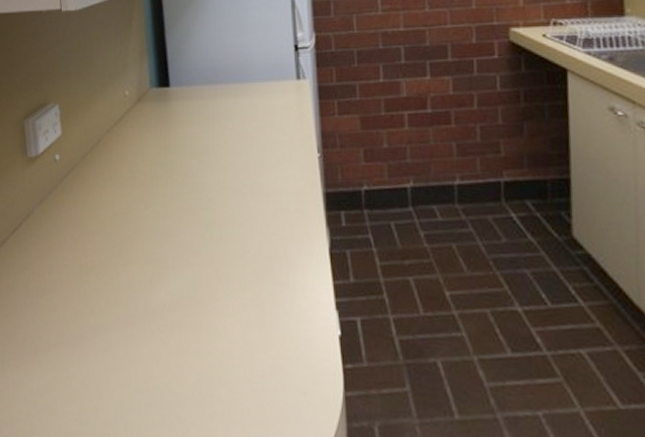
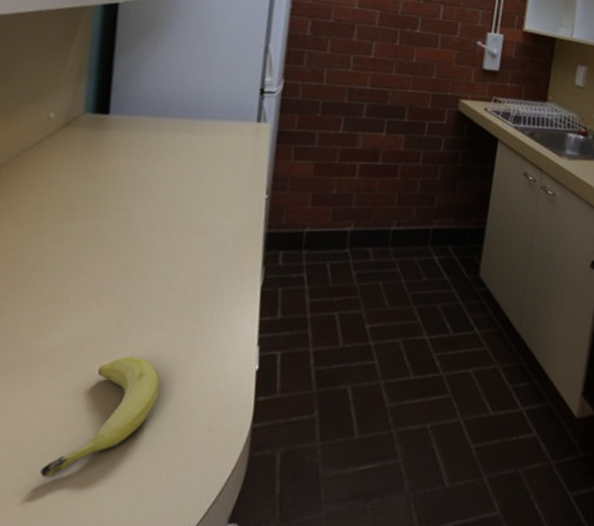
fruit: none [169,315,253,425] -> present [40,355,160,478]

